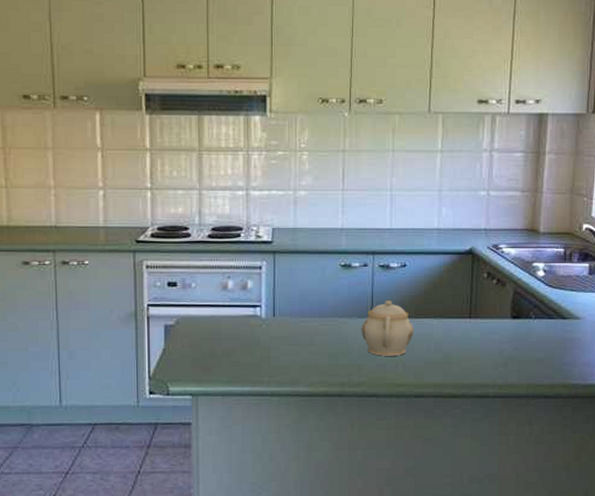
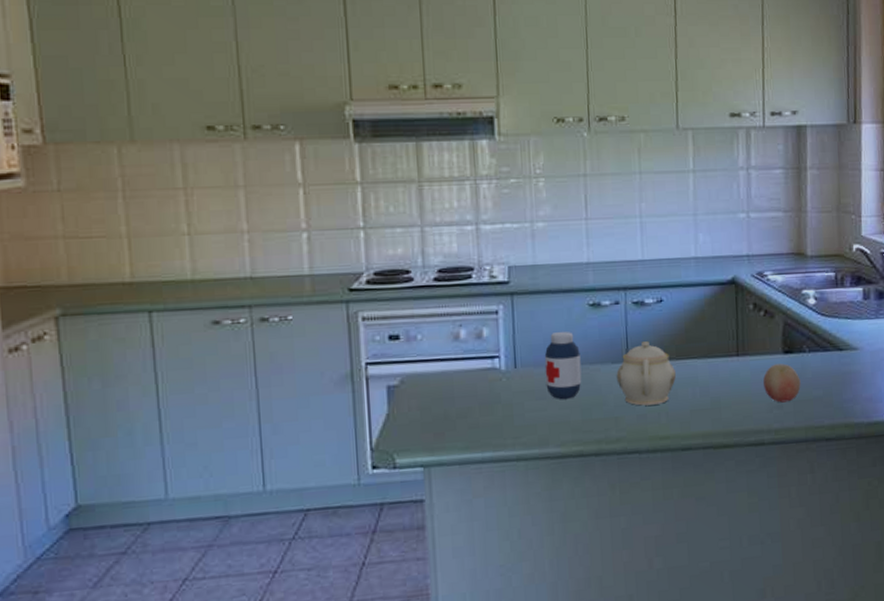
medicine bottle: none [299,287,331,347] -> present [544,331,582,400]
fruit: none [492,327,525,362] -> present [763,363,801,403]

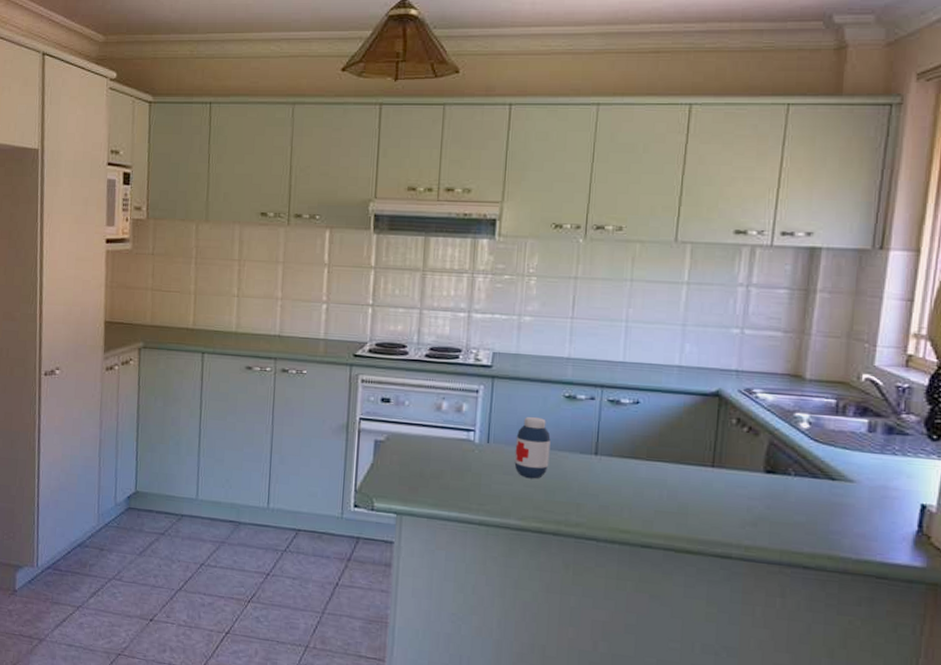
teapot: present [616,341,676,406] -> none [583,438,644,499]
fruit: present [763,363,801,403] -> none [738,481,781,522]

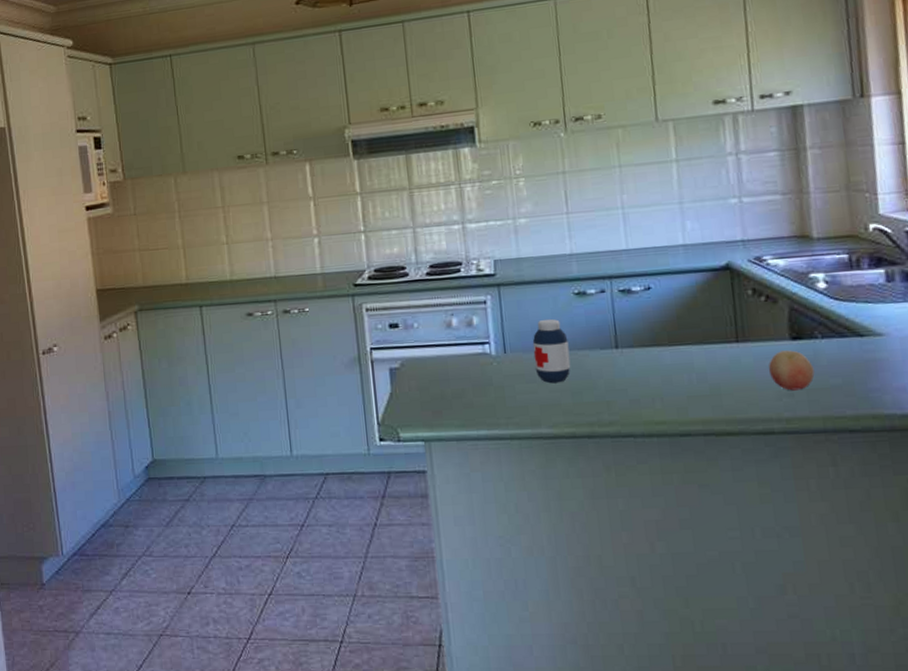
fruit: none [738,481,781,522] -> present [769,350,815,391]

